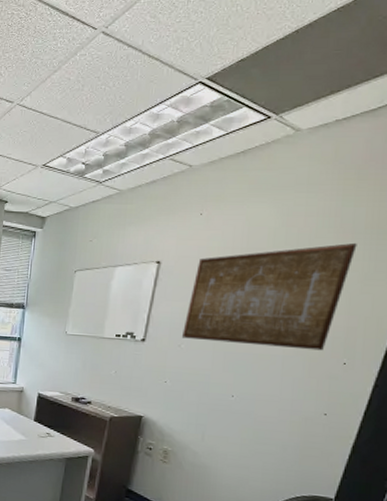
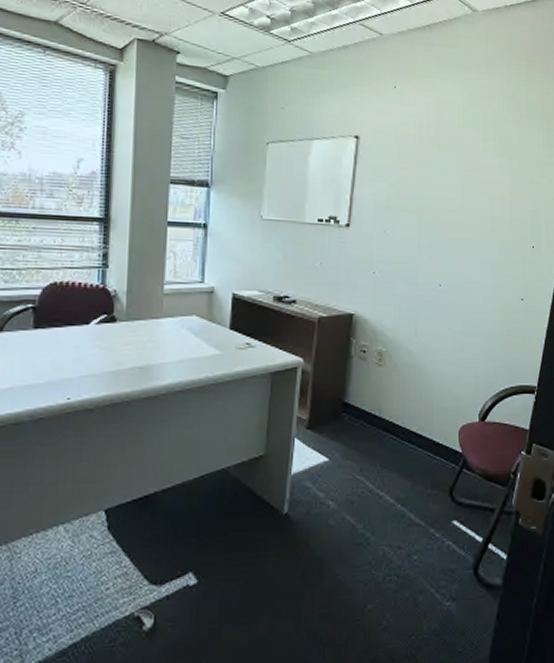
wall art: present [181,242,357,351] -> none [386,126,532,234]

